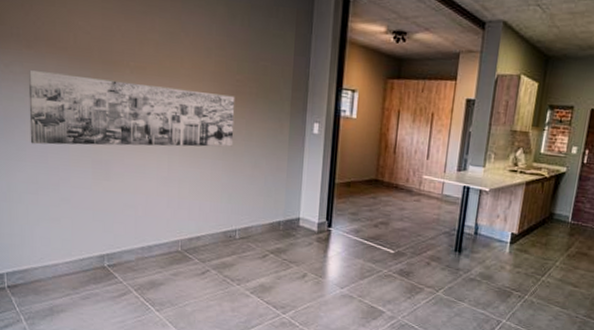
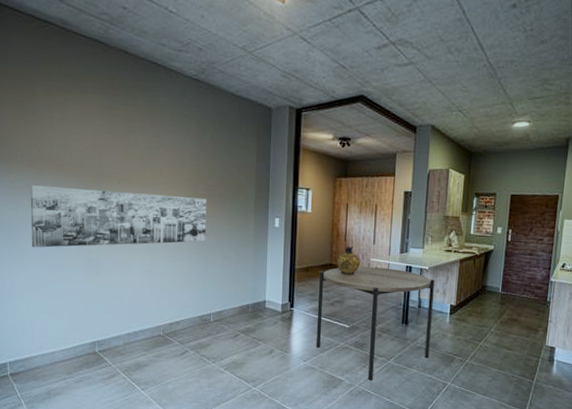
dining table: none [355,184,495,313] -> present [315,266,435,380]
ceramic jug: none [383,160,411,195] -> present [337,246,360,276]

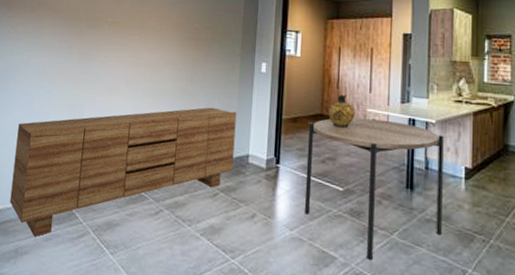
wall art: present [30,185,207,248] -> none [21,30,193,92]
sideboard: none [33,259,253,380] -> present [9,107,237,237]

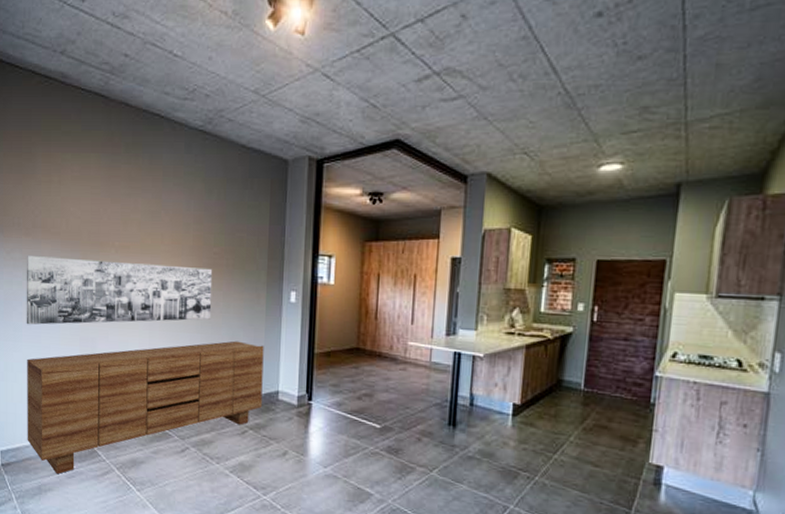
wall art: none [21,30,193,92] -> present [26,256,213,325]
dining table: present [304,118,444,260] -> none [338,351,492,496]
ceramic jug: present [328,94,355,129] -> none [365,326,395,364]

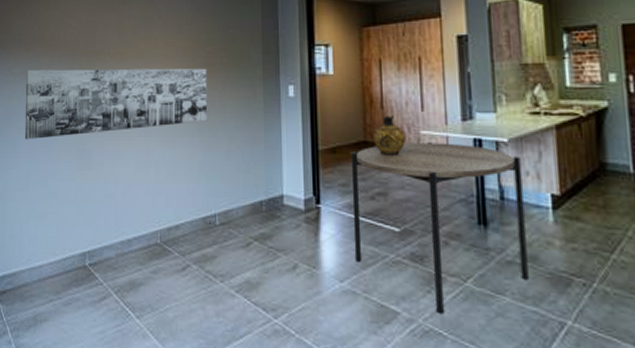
sideboard: present [27,341,264,475] -> none [23,142,266,302]
dining table: none [338,351,492,496] -> present [350,143,529,313]
ceramic jug: none [365,326,395,364] -> present [373,115,406,157]

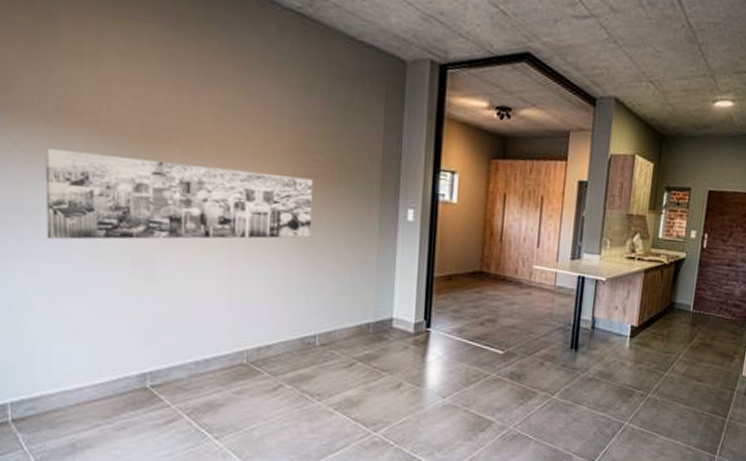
dining table: present [350,143,529,313] -> none [458,275,613,421]
ceramic jug: present [373,115,406,157] -> none [489,249,520,288]

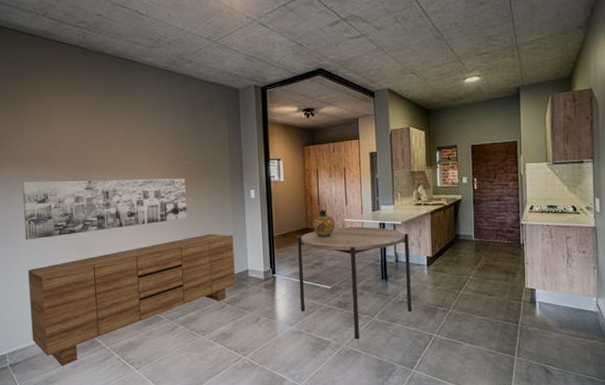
sideboard: none [49,262,376,427] -> present [28,233,236,366]
dining table: none [458,275,613,421] -> present [297,226,412,339]
ceramic jug: none [489,249,520,288] -> present [313,209,335,238]

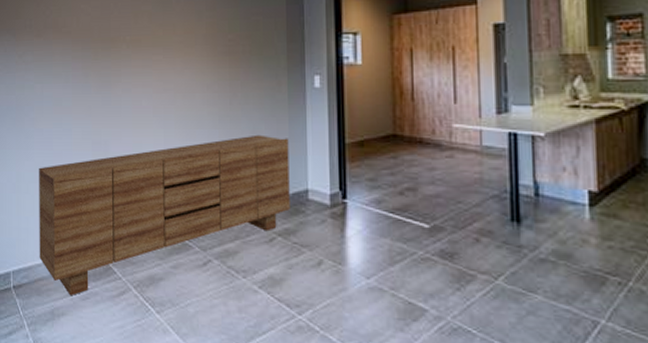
wall art: present [22,178,188,241] -> none [37,56,229,131]
dining table: present [297,226,412,339] -> none [379,136,562,311]
ceramic jug: present [313,209,335,238] -> none [403,108,438,151]

